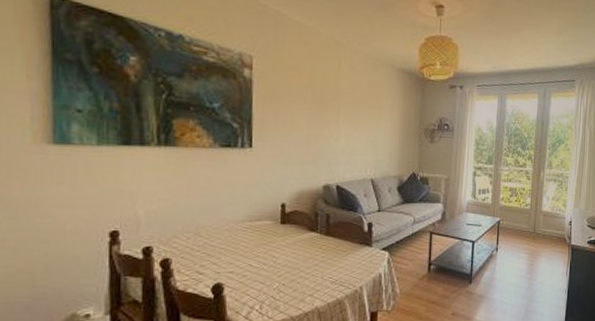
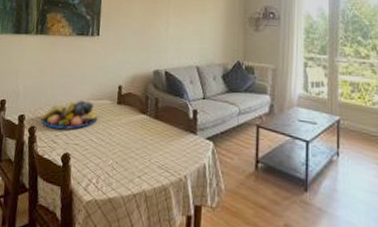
fruit bowl: none [176,223,257,259] -> present [40,100,98,129]

